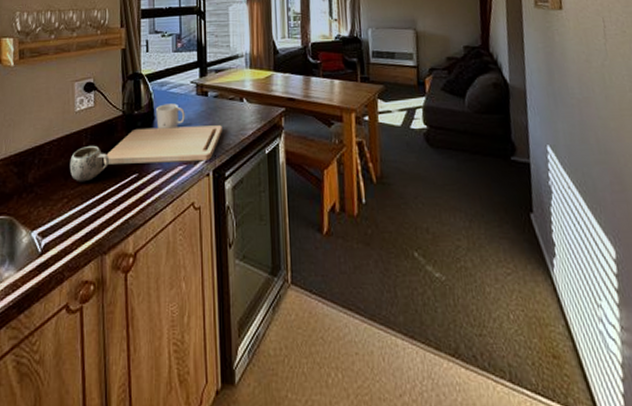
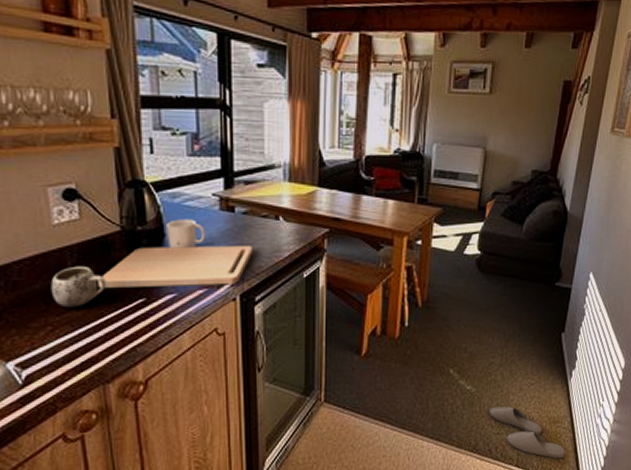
slippers: none [464,300,569,376] -> present [488,406,565,459]

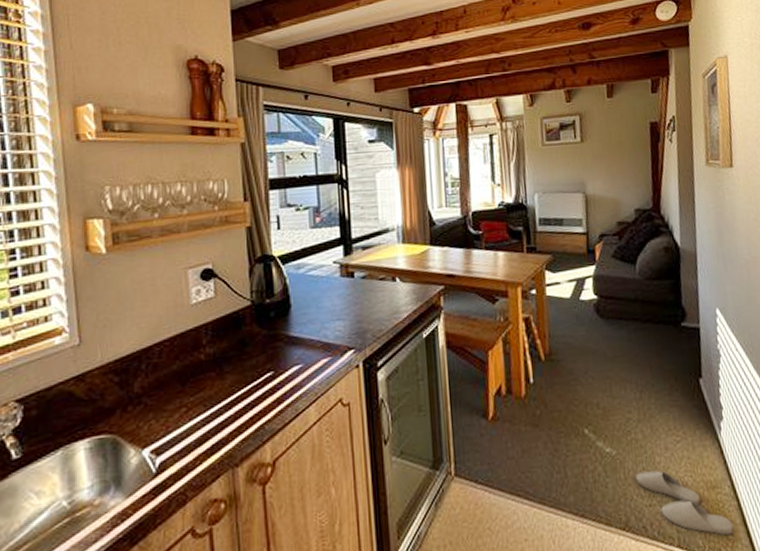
mug: present [50,265,107,308] -> none [187,342,238,387]
cutting board: present [98,246,252,288] -> none [230,309,372,364]
mug: present [165,219,205,248] -> none [291,288,328,318]

